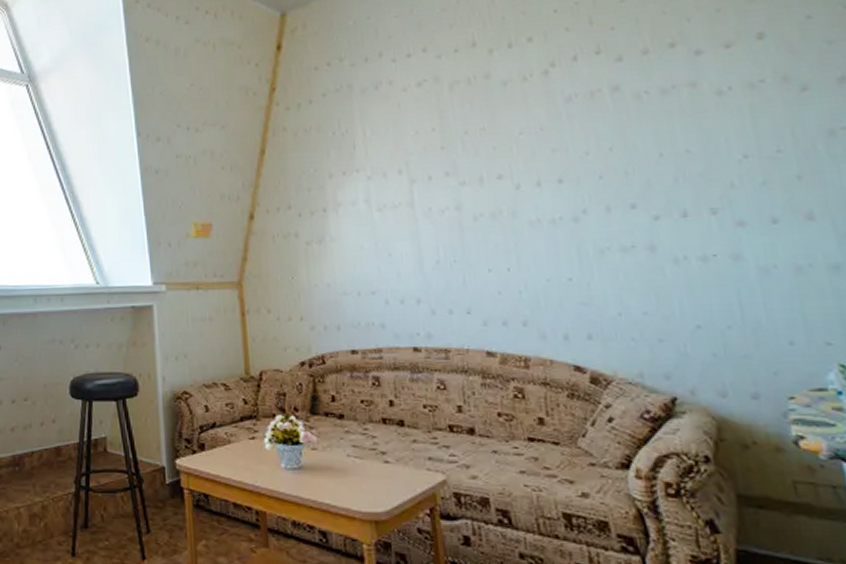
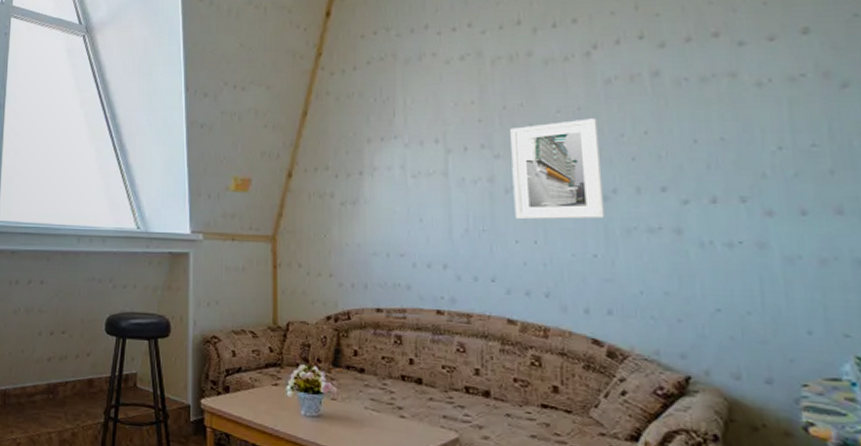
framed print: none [474,138,577,248] -> present [510,118,605,220]

